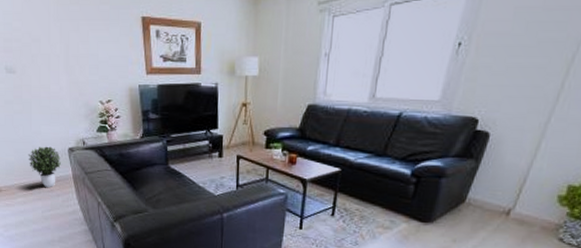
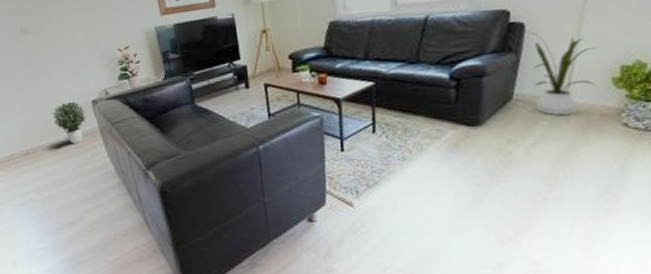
house plant: none [484,141,550,224] -> present [526,31,596,116]

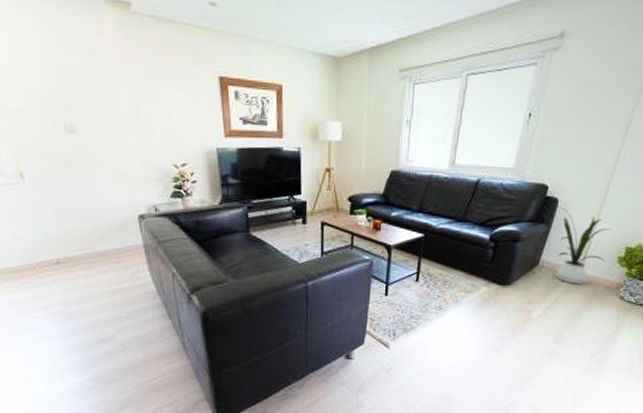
potted plant: present [51,101,86,145] -> none [91,213,130,259]

